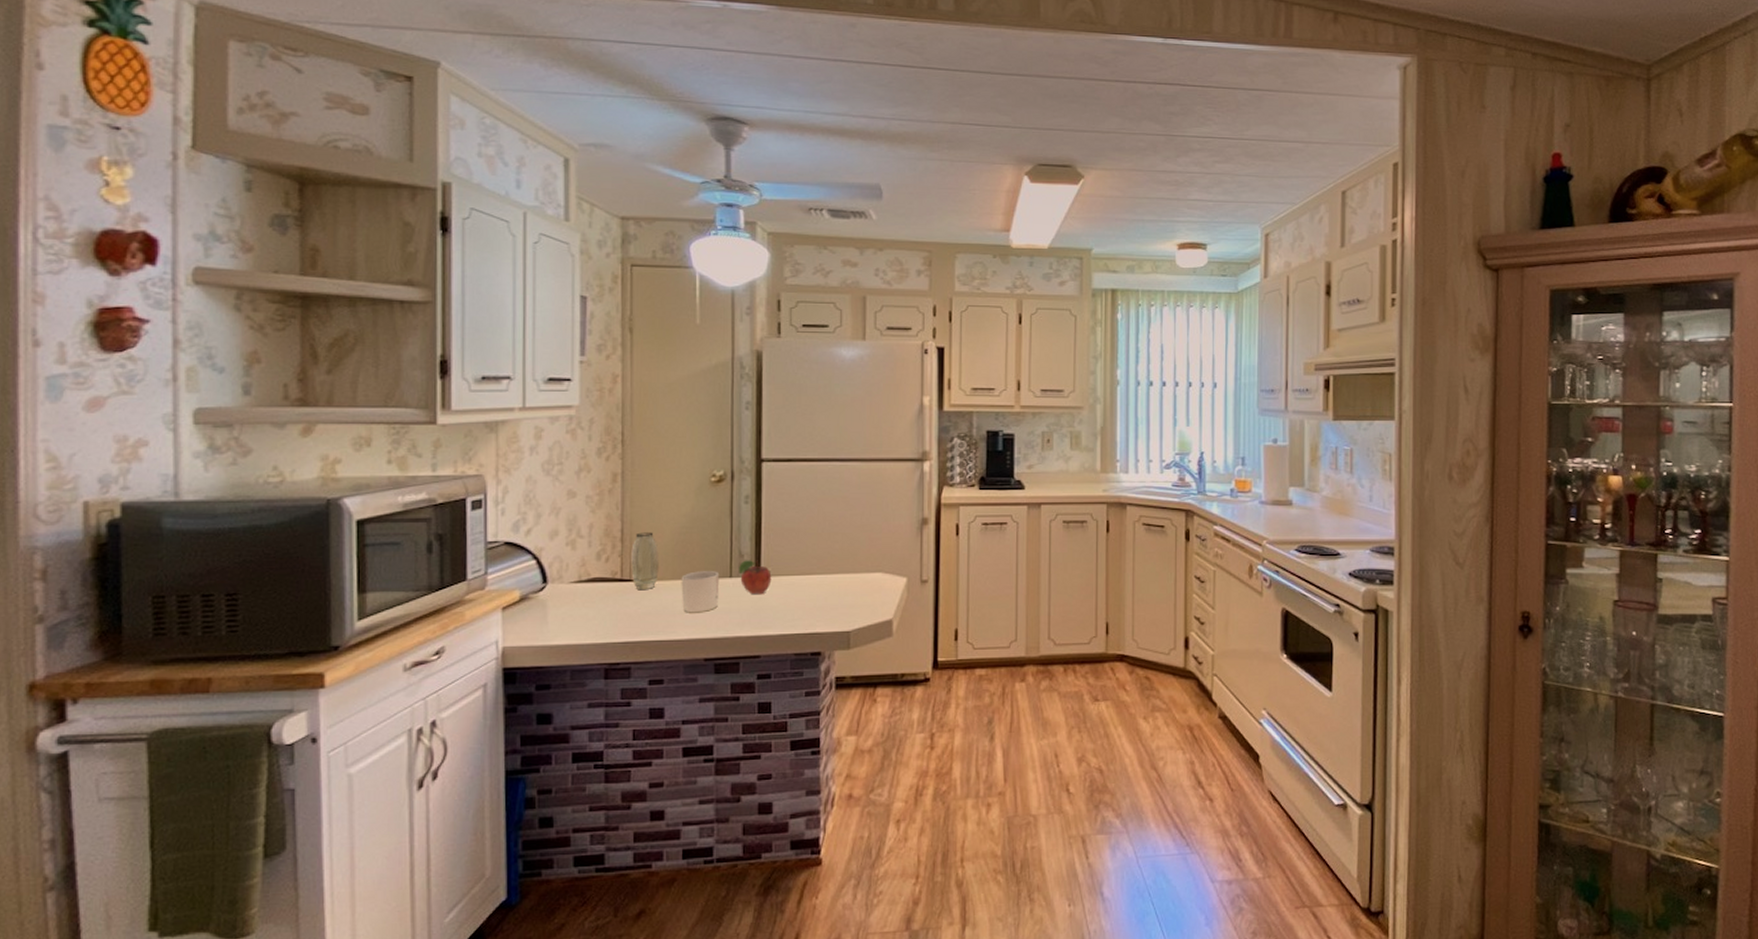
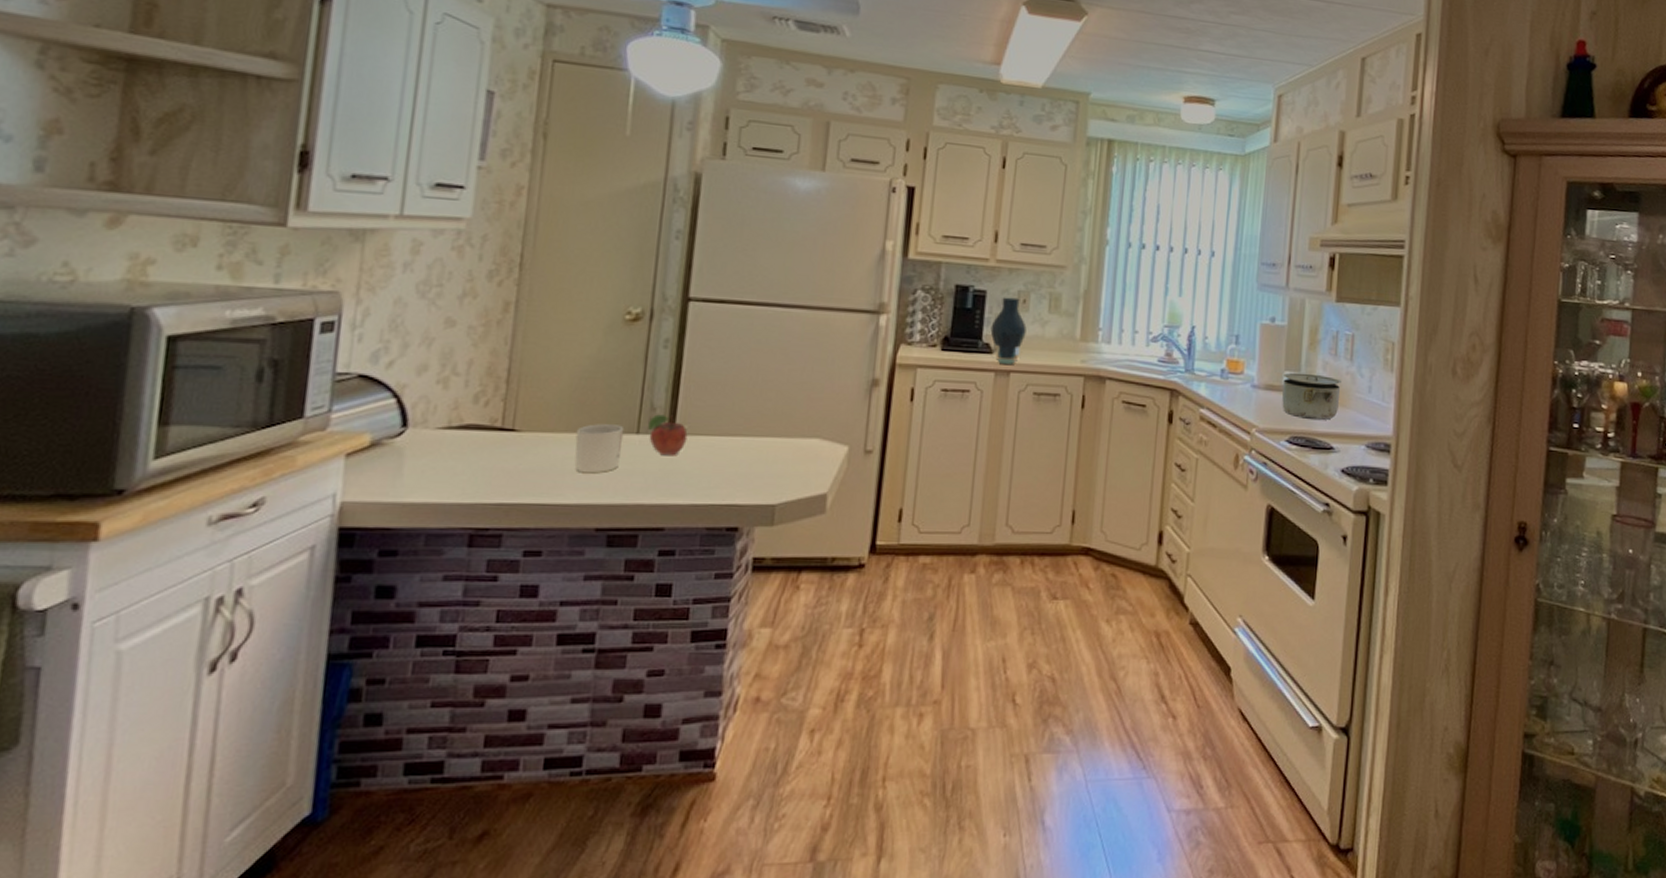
vase: present [631,532,659,591] -> none [515,373,553,443]
vase: none [1020,438,1052,497] -> present [990,297,1027,364]
saucepan: none [1289,487,1343,530] -> present [1282,372,1341,421]

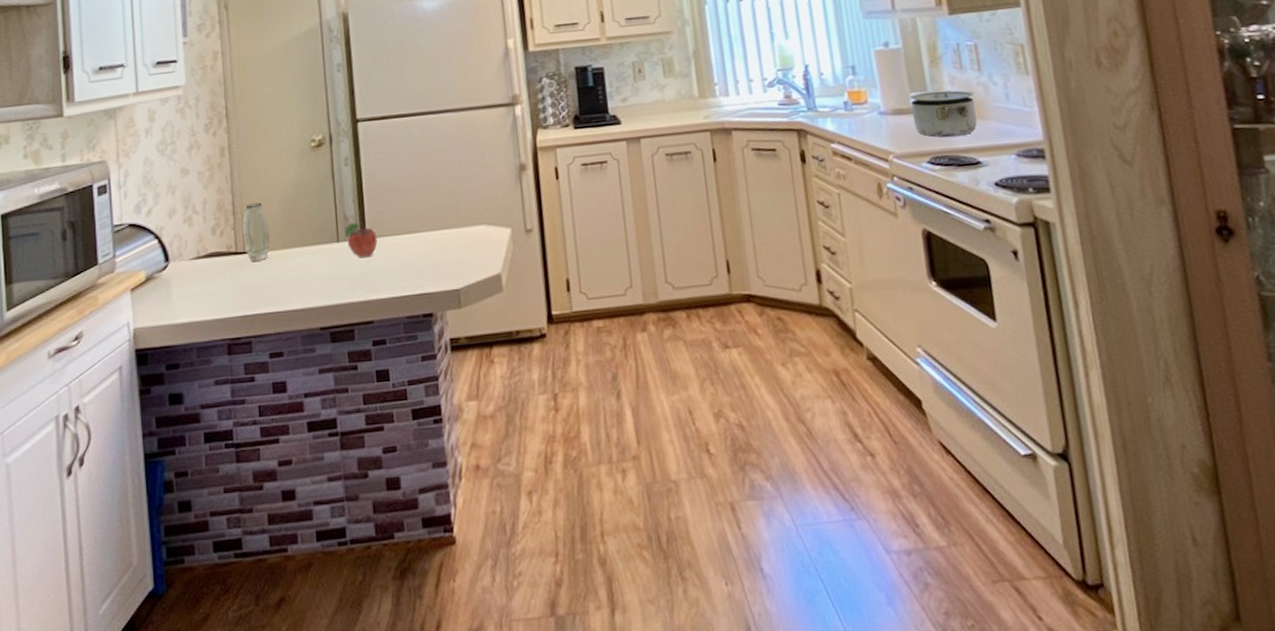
vase: none [515,373,553,443] -> present [243,203,270,262]
mug: present [574,424,625,474] -> none [291,236,329,282]
vase: present [990,297,1027,364] -> none [614,69,648,132]

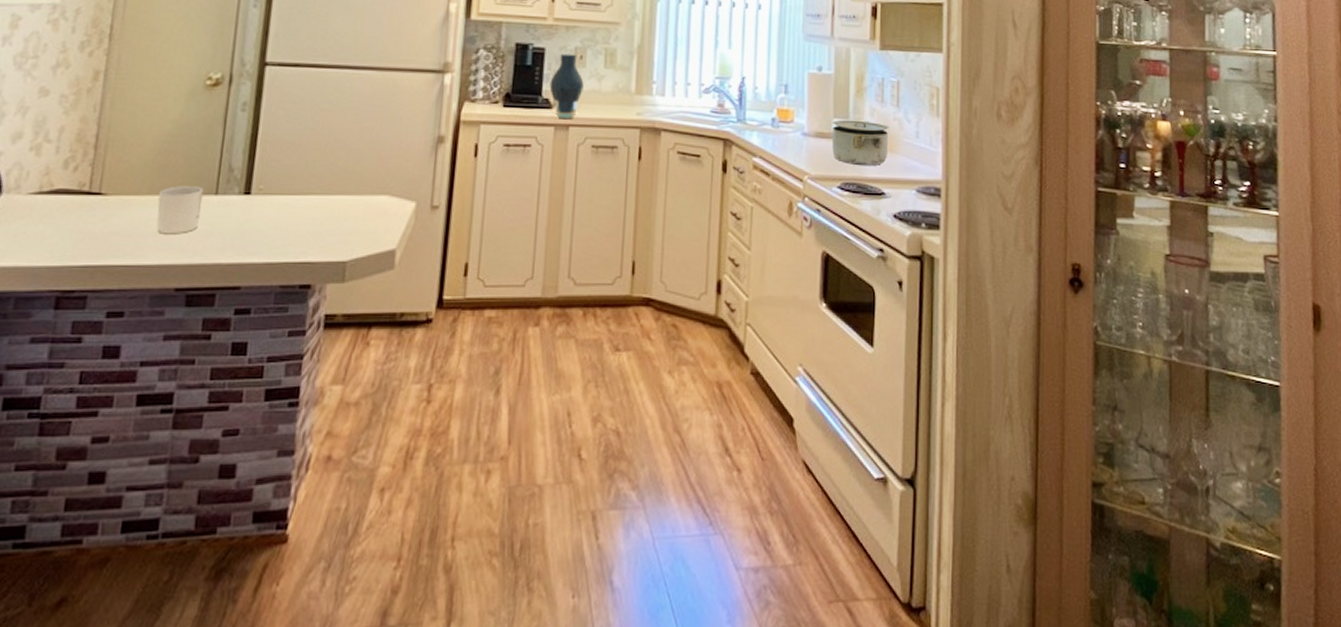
vase: present [243,203,270,262] -> none [101,139,138,206]
mug: none [291,236,329,282] -> present [156,186,204,235]
fruit: present [345,222,378,258] -> none [226,175,264,216]
vase: none [614,69,648,132] -> present [549,53,584,118]

